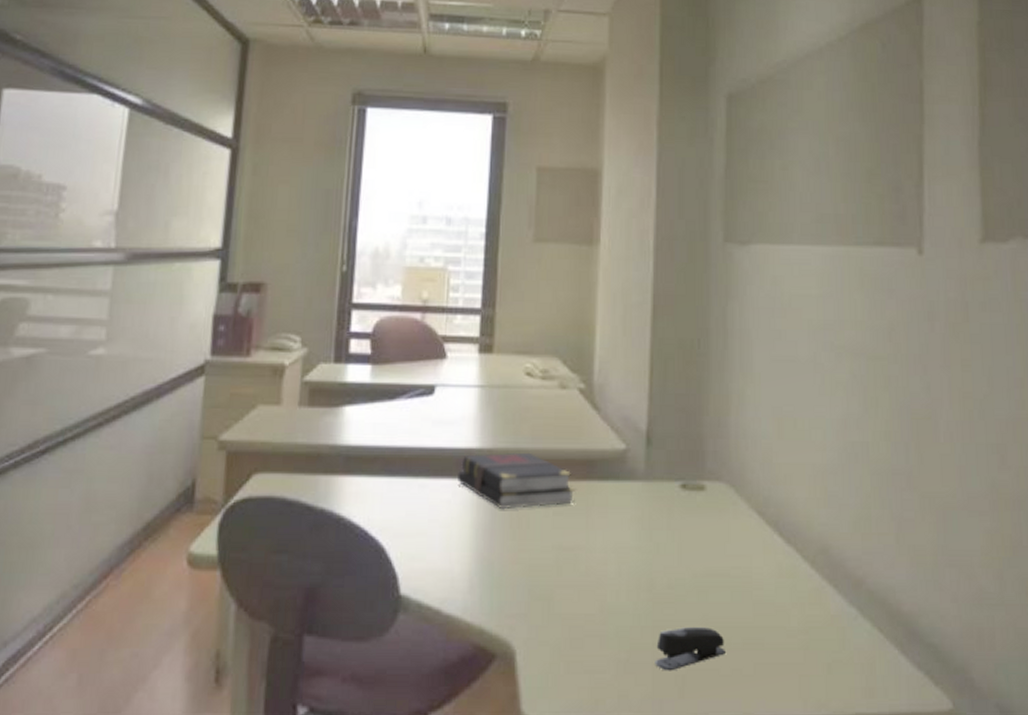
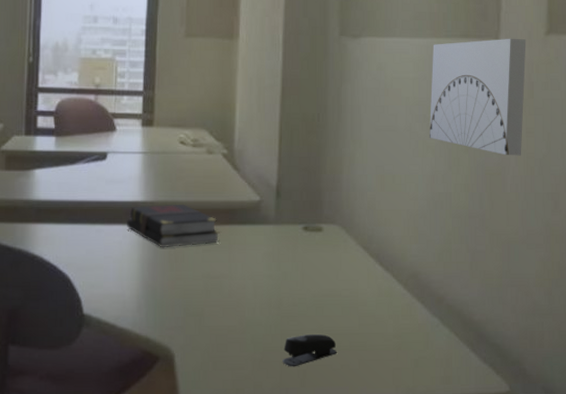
wall art: none [838,246,957,395] -> present [430,38,526,156]

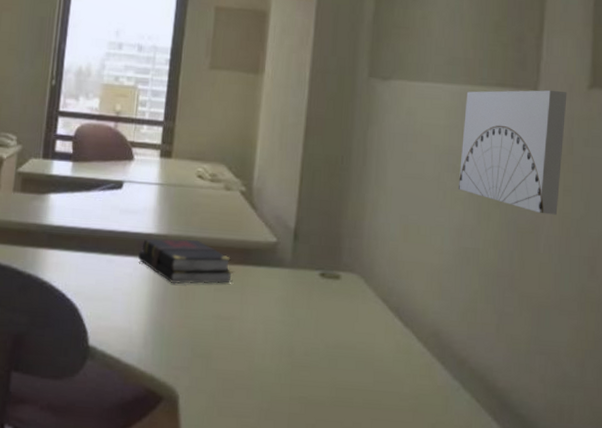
stapler: present [282,334,337,367] -> none [290,387,349,421]

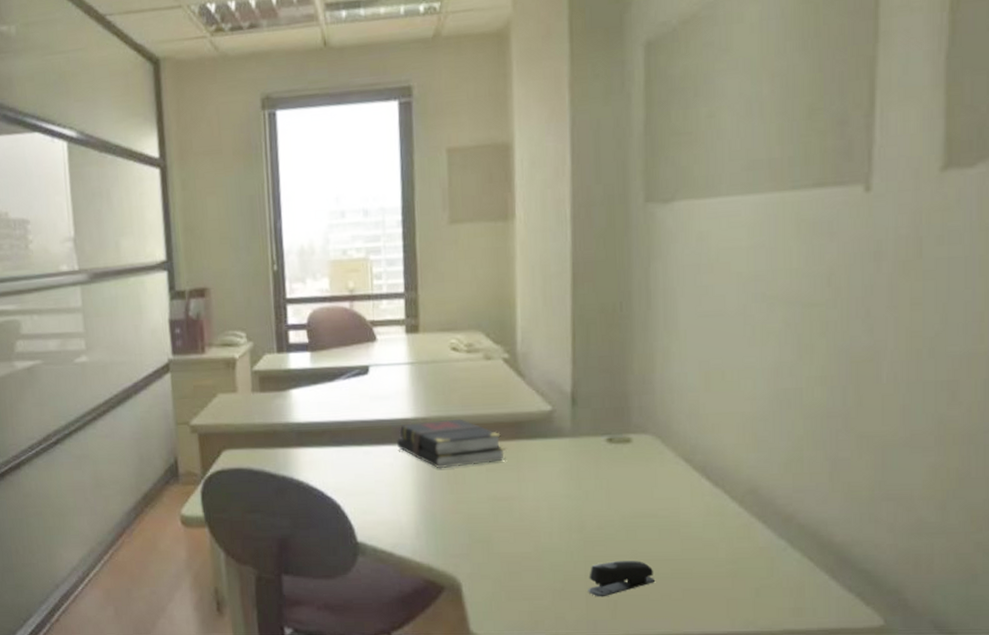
stapler: none [290,387,349,421] -> present [588,561,655,597]
wall art: present [459,90,567,215] -> none [771,180,912,337]

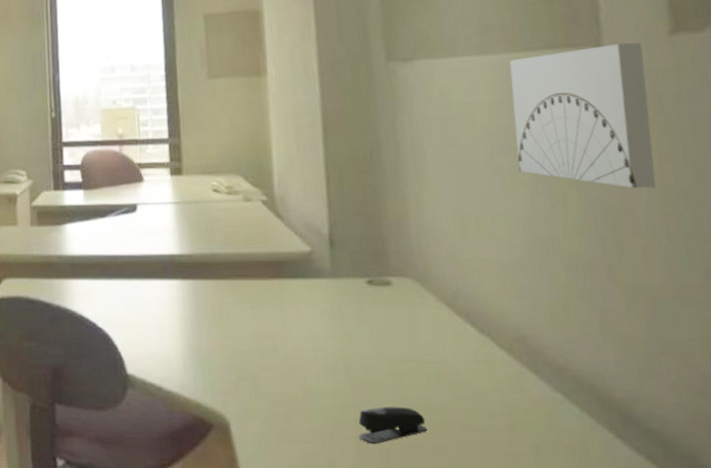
book: present [397,418,506,469] -> none [164,256,269,305]
wall art: none [771,180,912,337] -> present [509,43,656,189]

